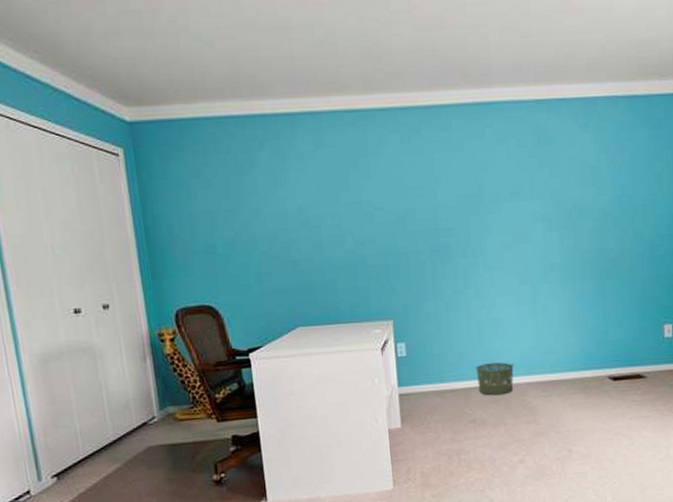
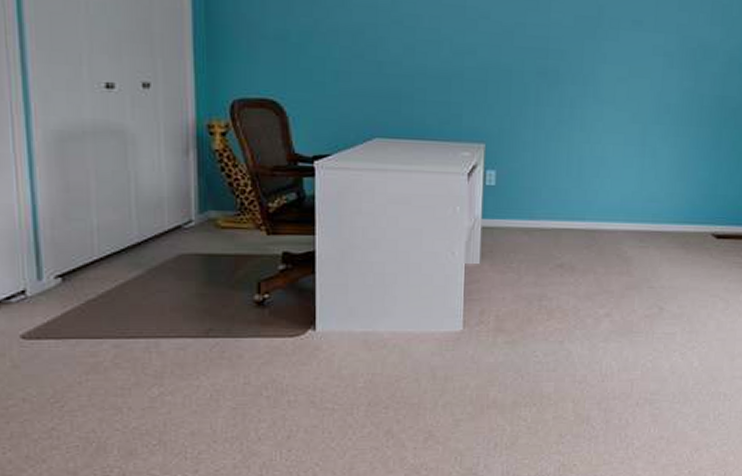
basket: present [474,362,514,396] -> none [569,204,613,240]

